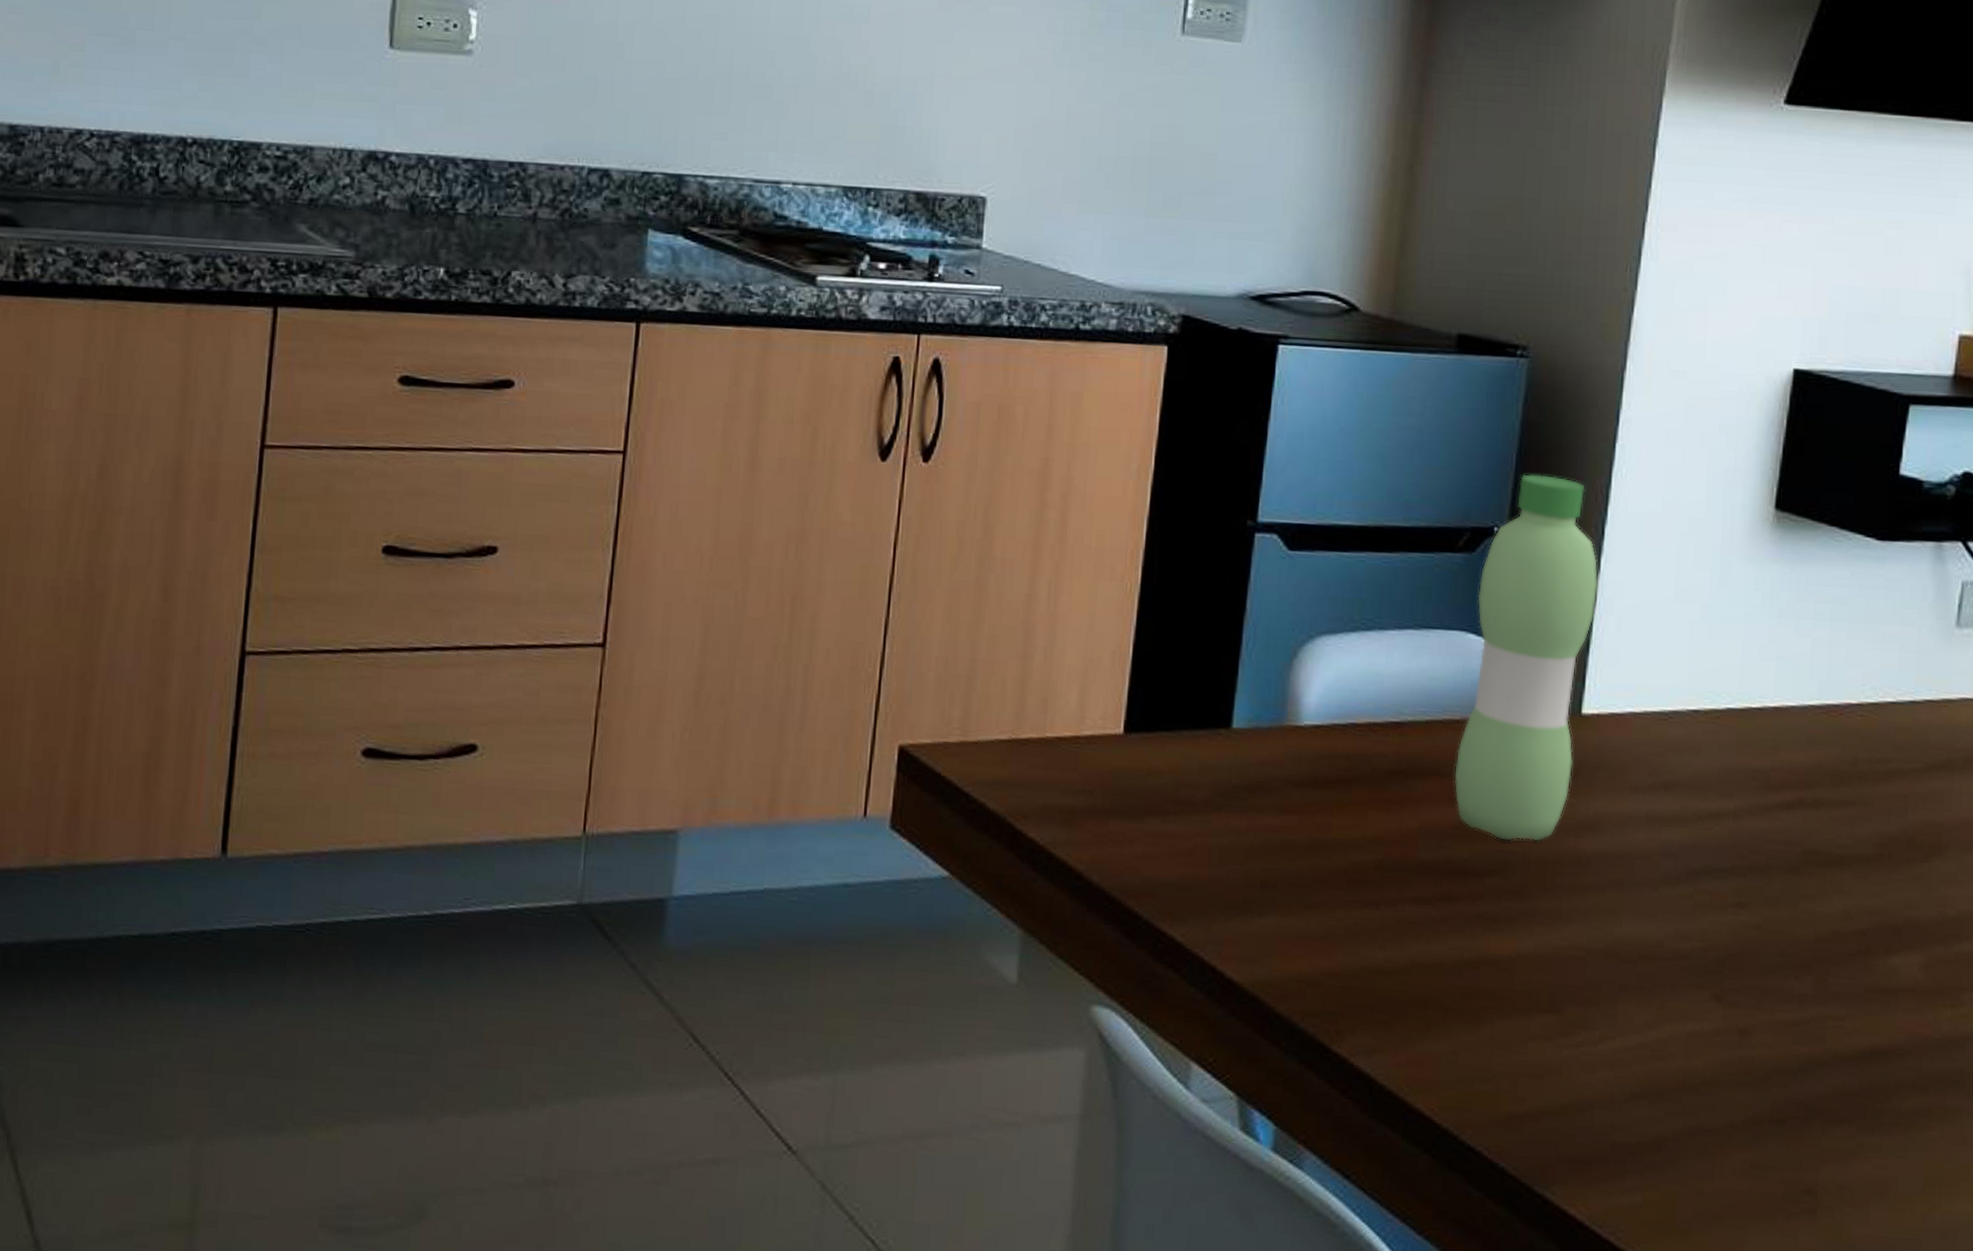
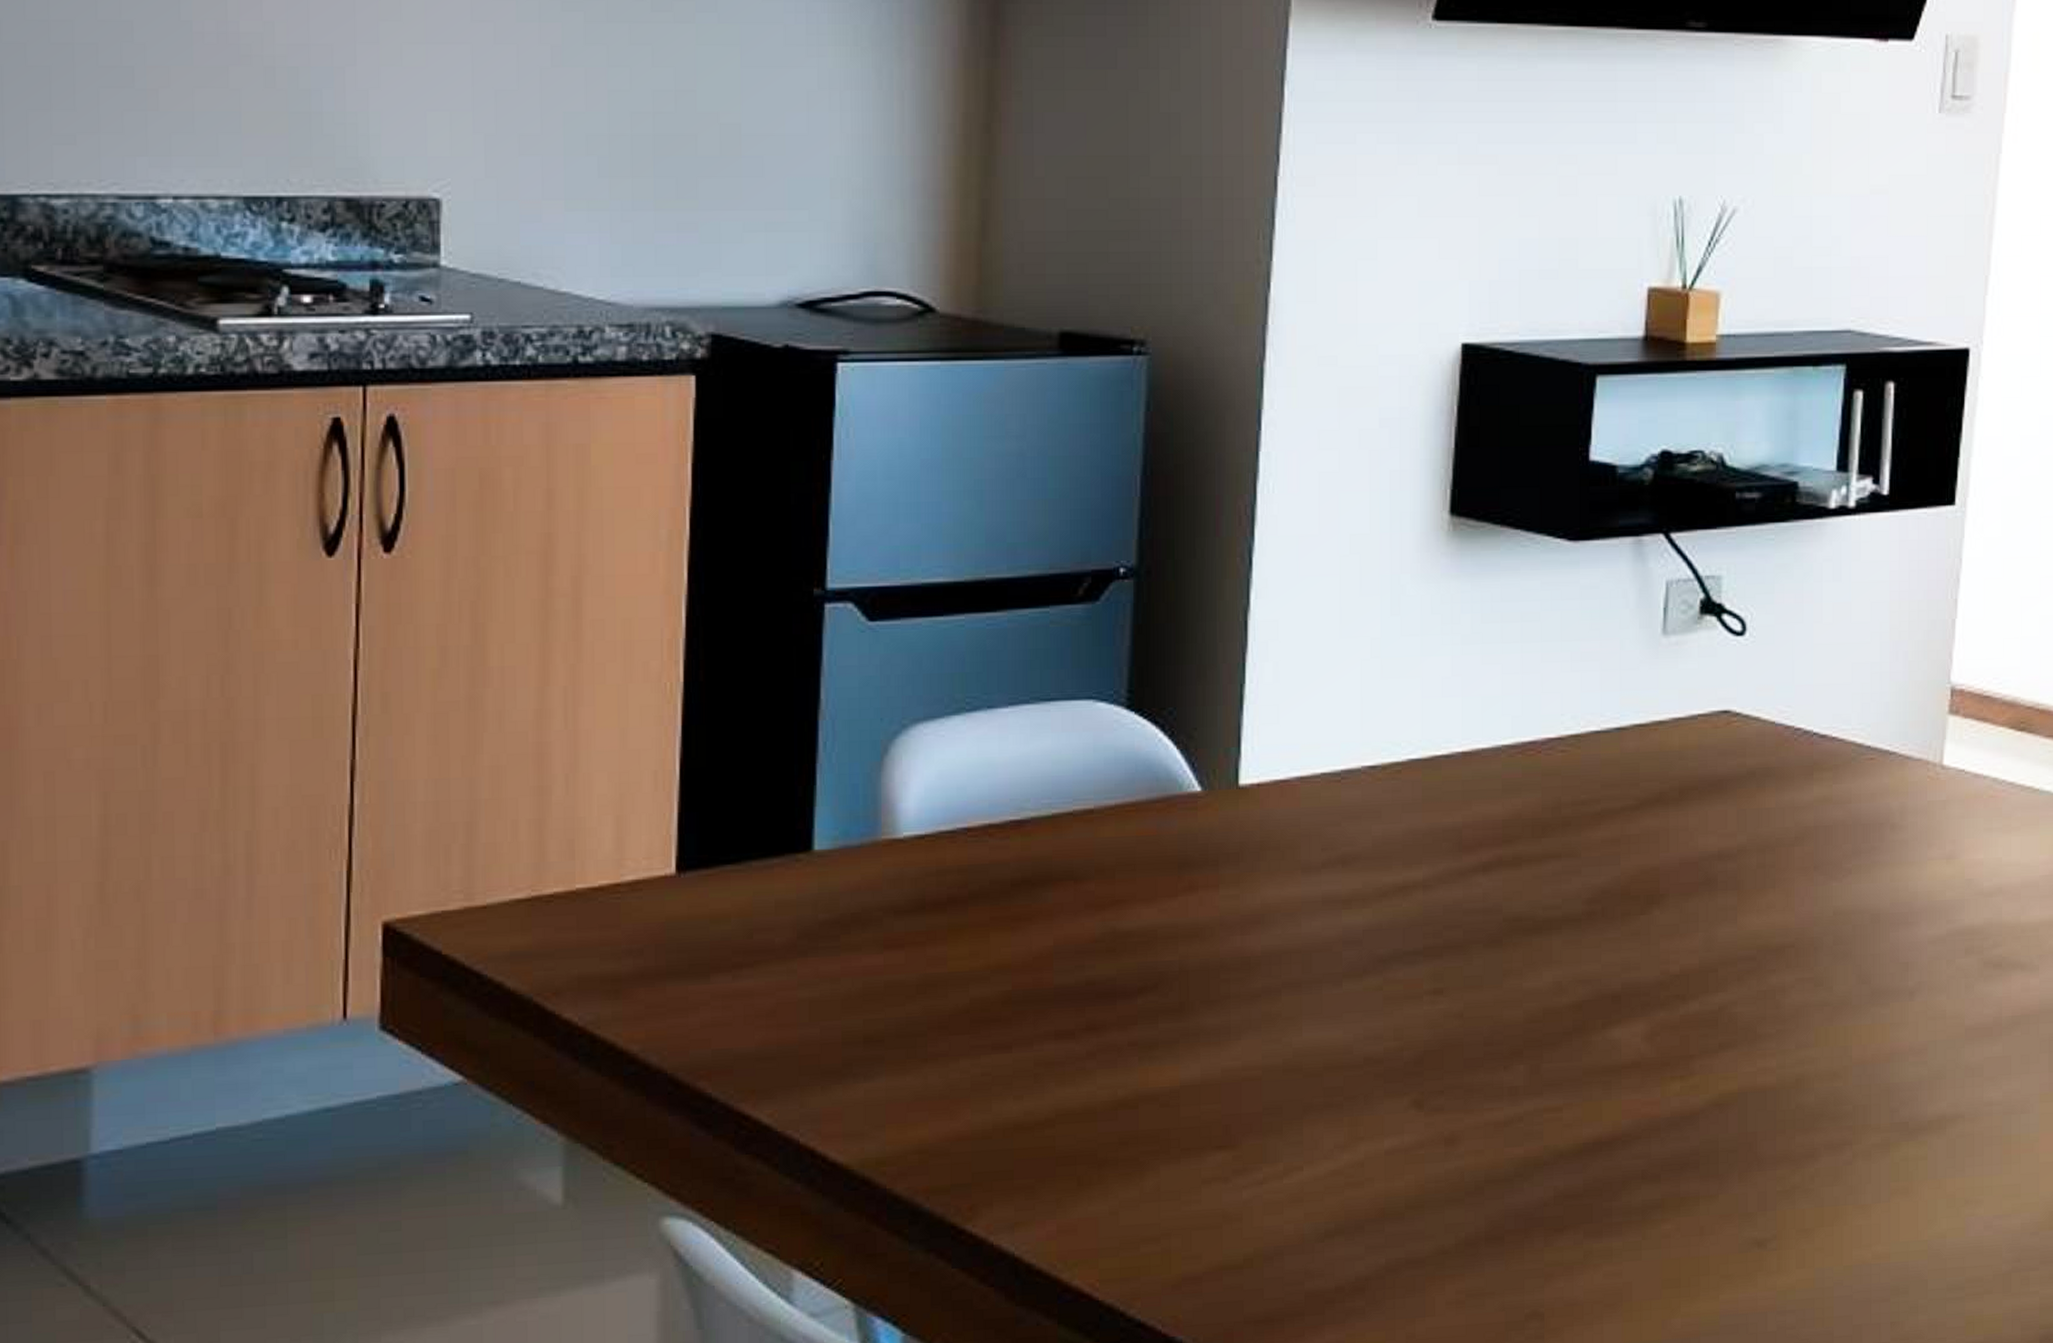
water bottle: present [1453,473,1599,842] -> none [1090,497,1249,950]

